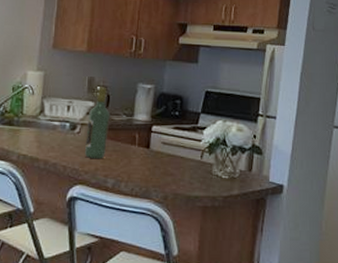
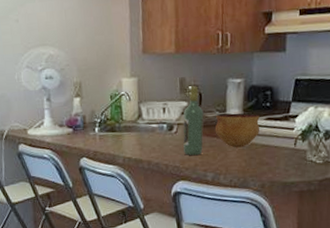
bowl: none [120,118,168,155] -> present [214,113,260,148]

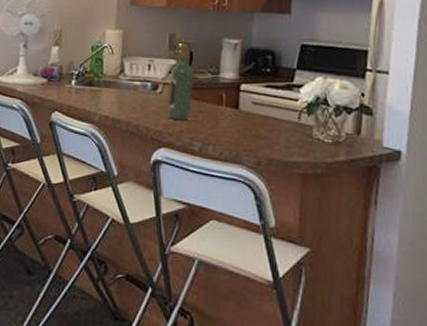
bowl: present [214,113,260,148] -> none [205,77,258,116]

